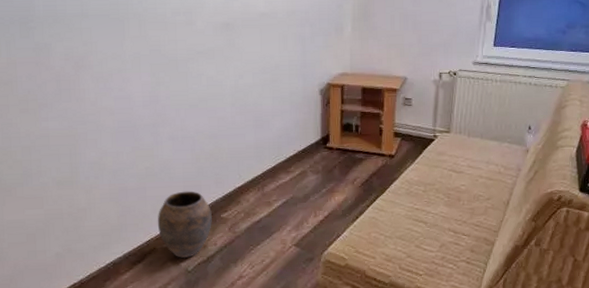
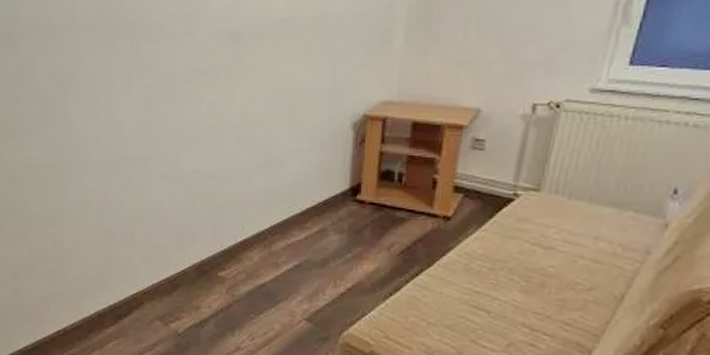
vase: present [157,191,212,258] -> none [145,240,207,319]

